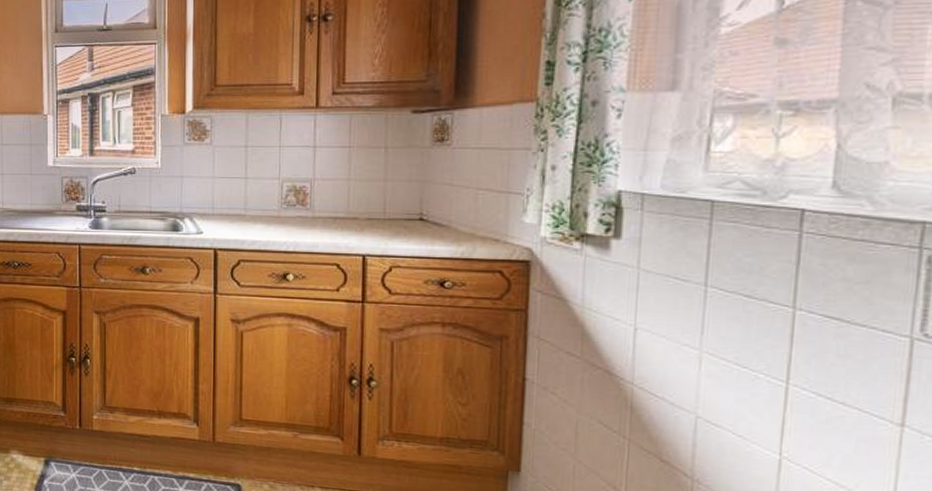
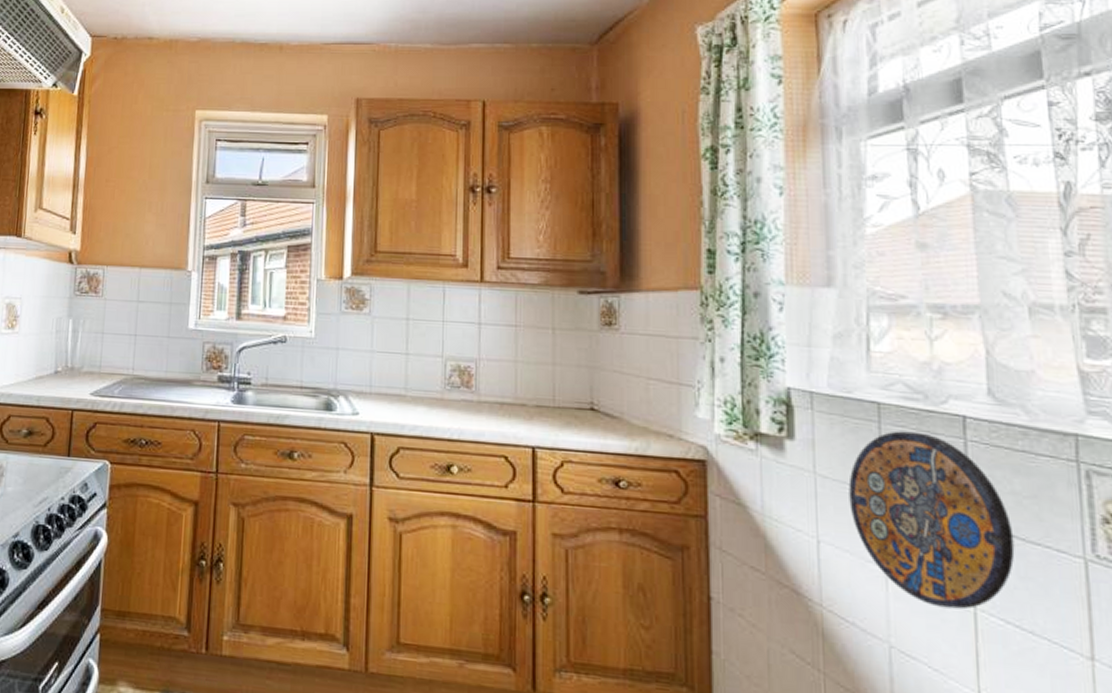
manhole cover: none [670,226,839,385] -> present [848,431,1015,610]

